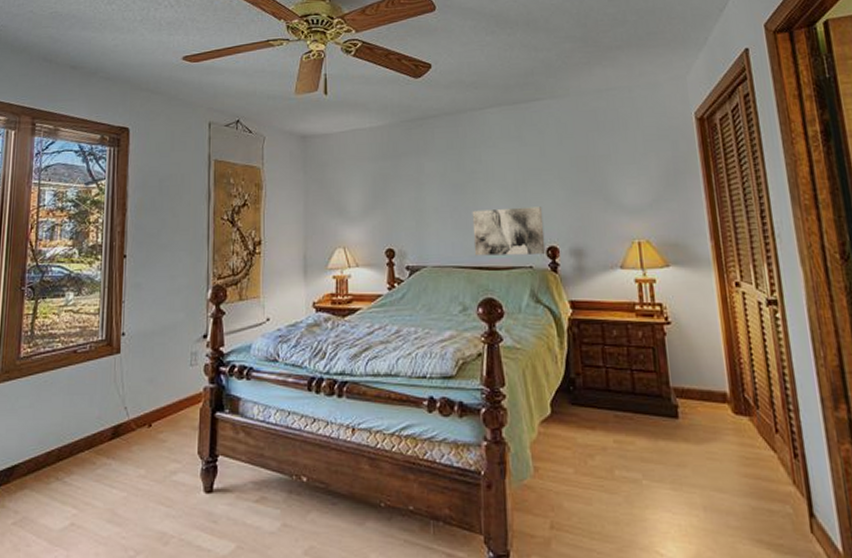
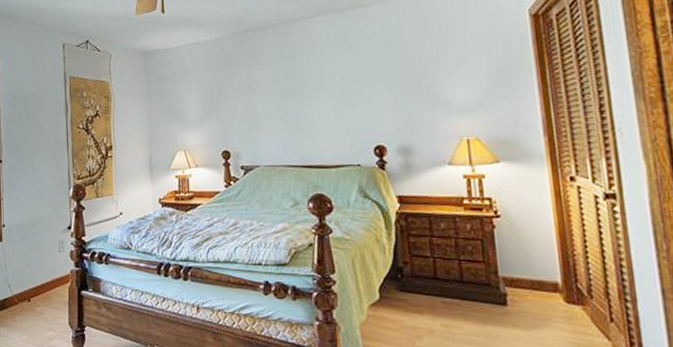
wall art: present [472,206,546,256] -> none [301,108,373,156]

